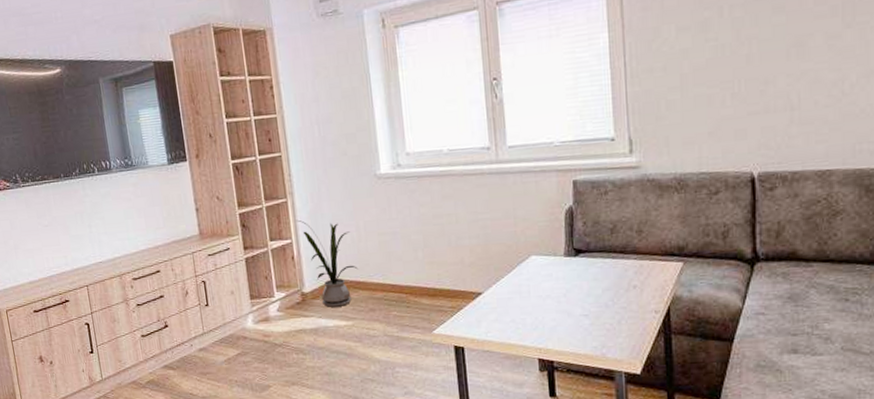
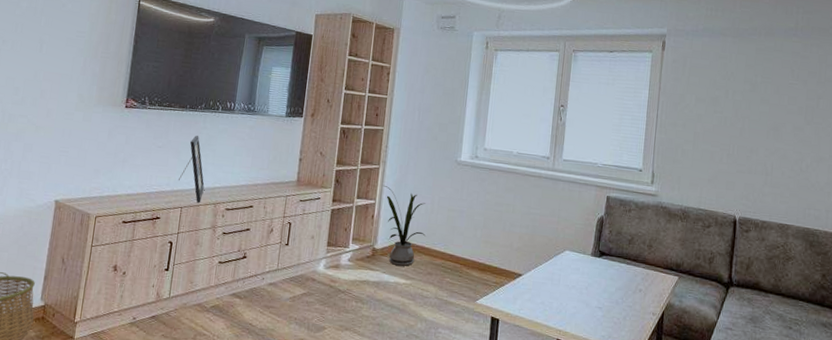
picture frame: none [75,204,105,278] -> present [179,135,205,203]

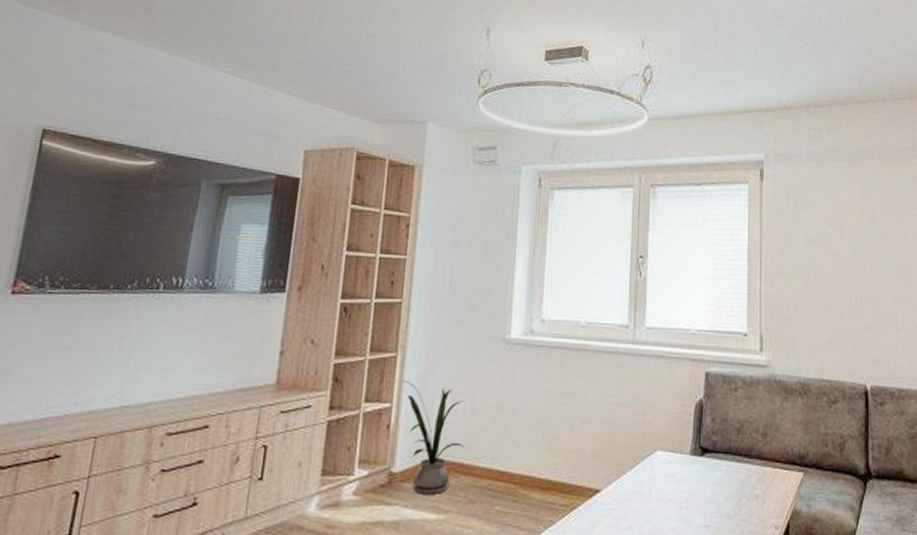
picture frame: present [179,135,205,203] -> none [93,327,134,428]

